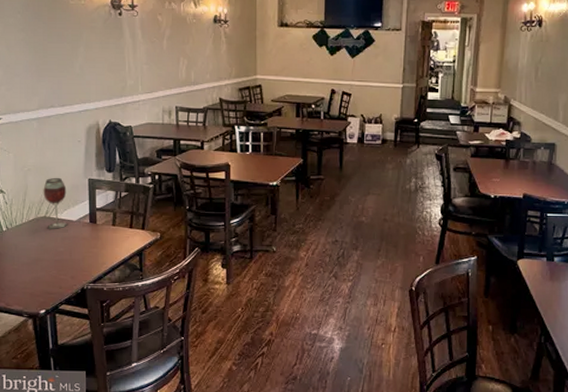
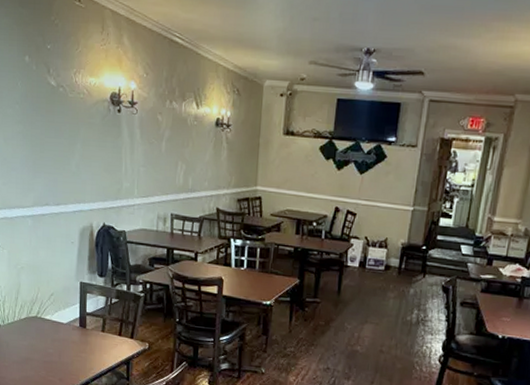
wineglass: present [43,177,67,229] -> none [35,277,58,331]

